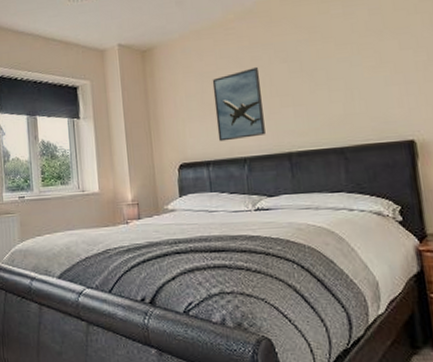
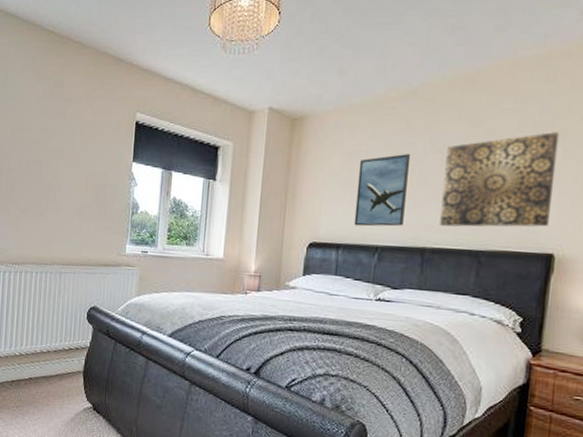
wall art: none [291,28,402,130] -> present [440,132,560,227]

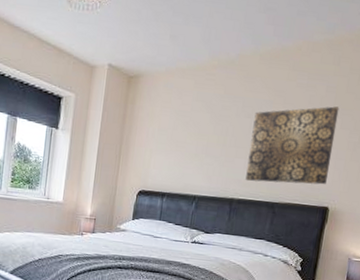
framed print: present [354,153,410,227] -> none [177,115,226,179]

